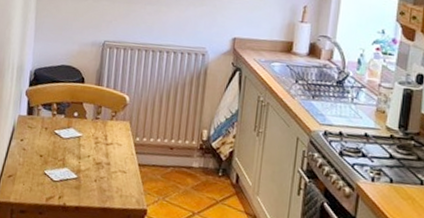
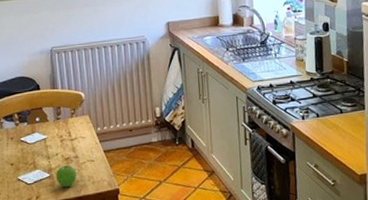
fruit: none [82,169,106,195] -> present [55,165,77,188]

